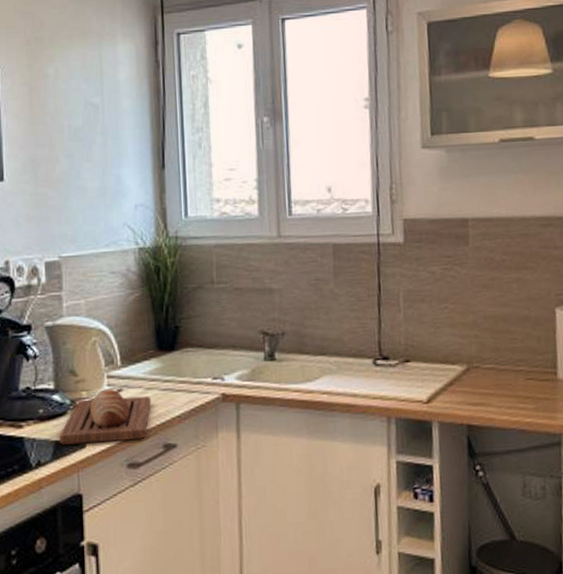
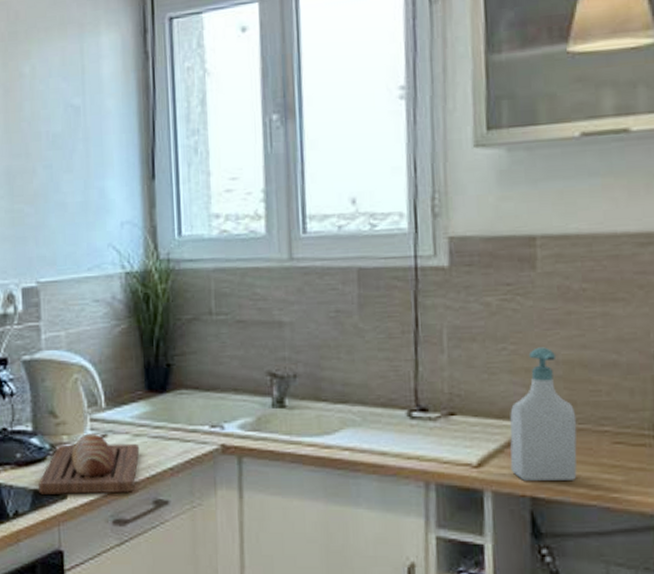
soap bottle: none [451,306,501,412] -> present [510,347,577,481]

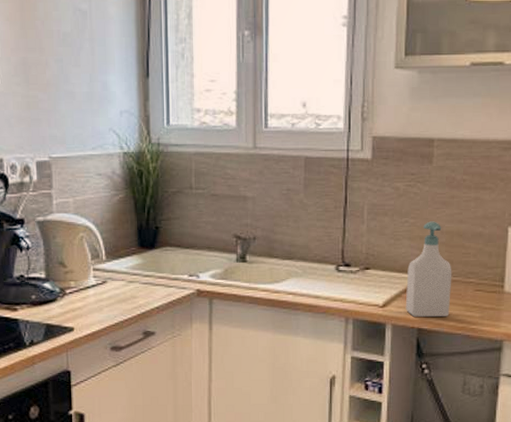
bread loaf: present [38,433,140,494] -> none [50,280,133,327]

